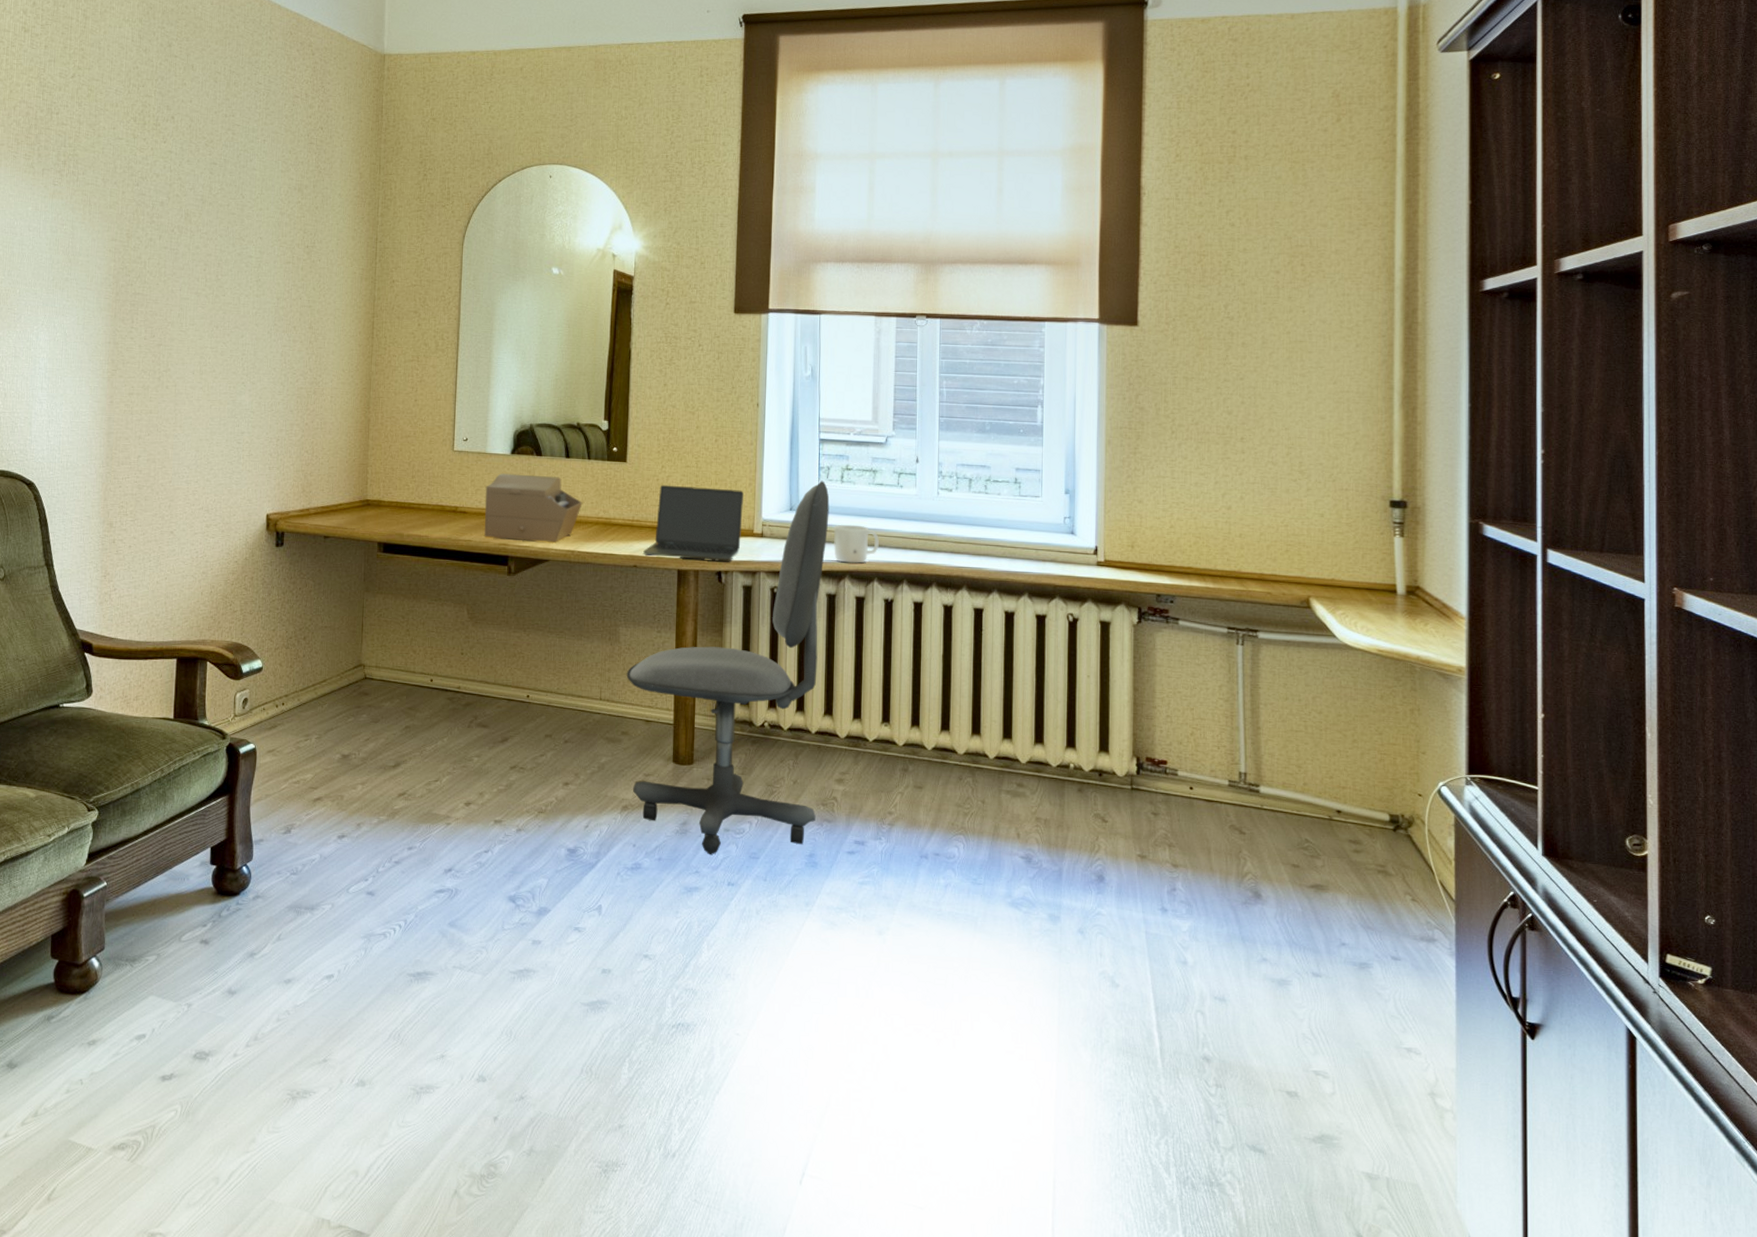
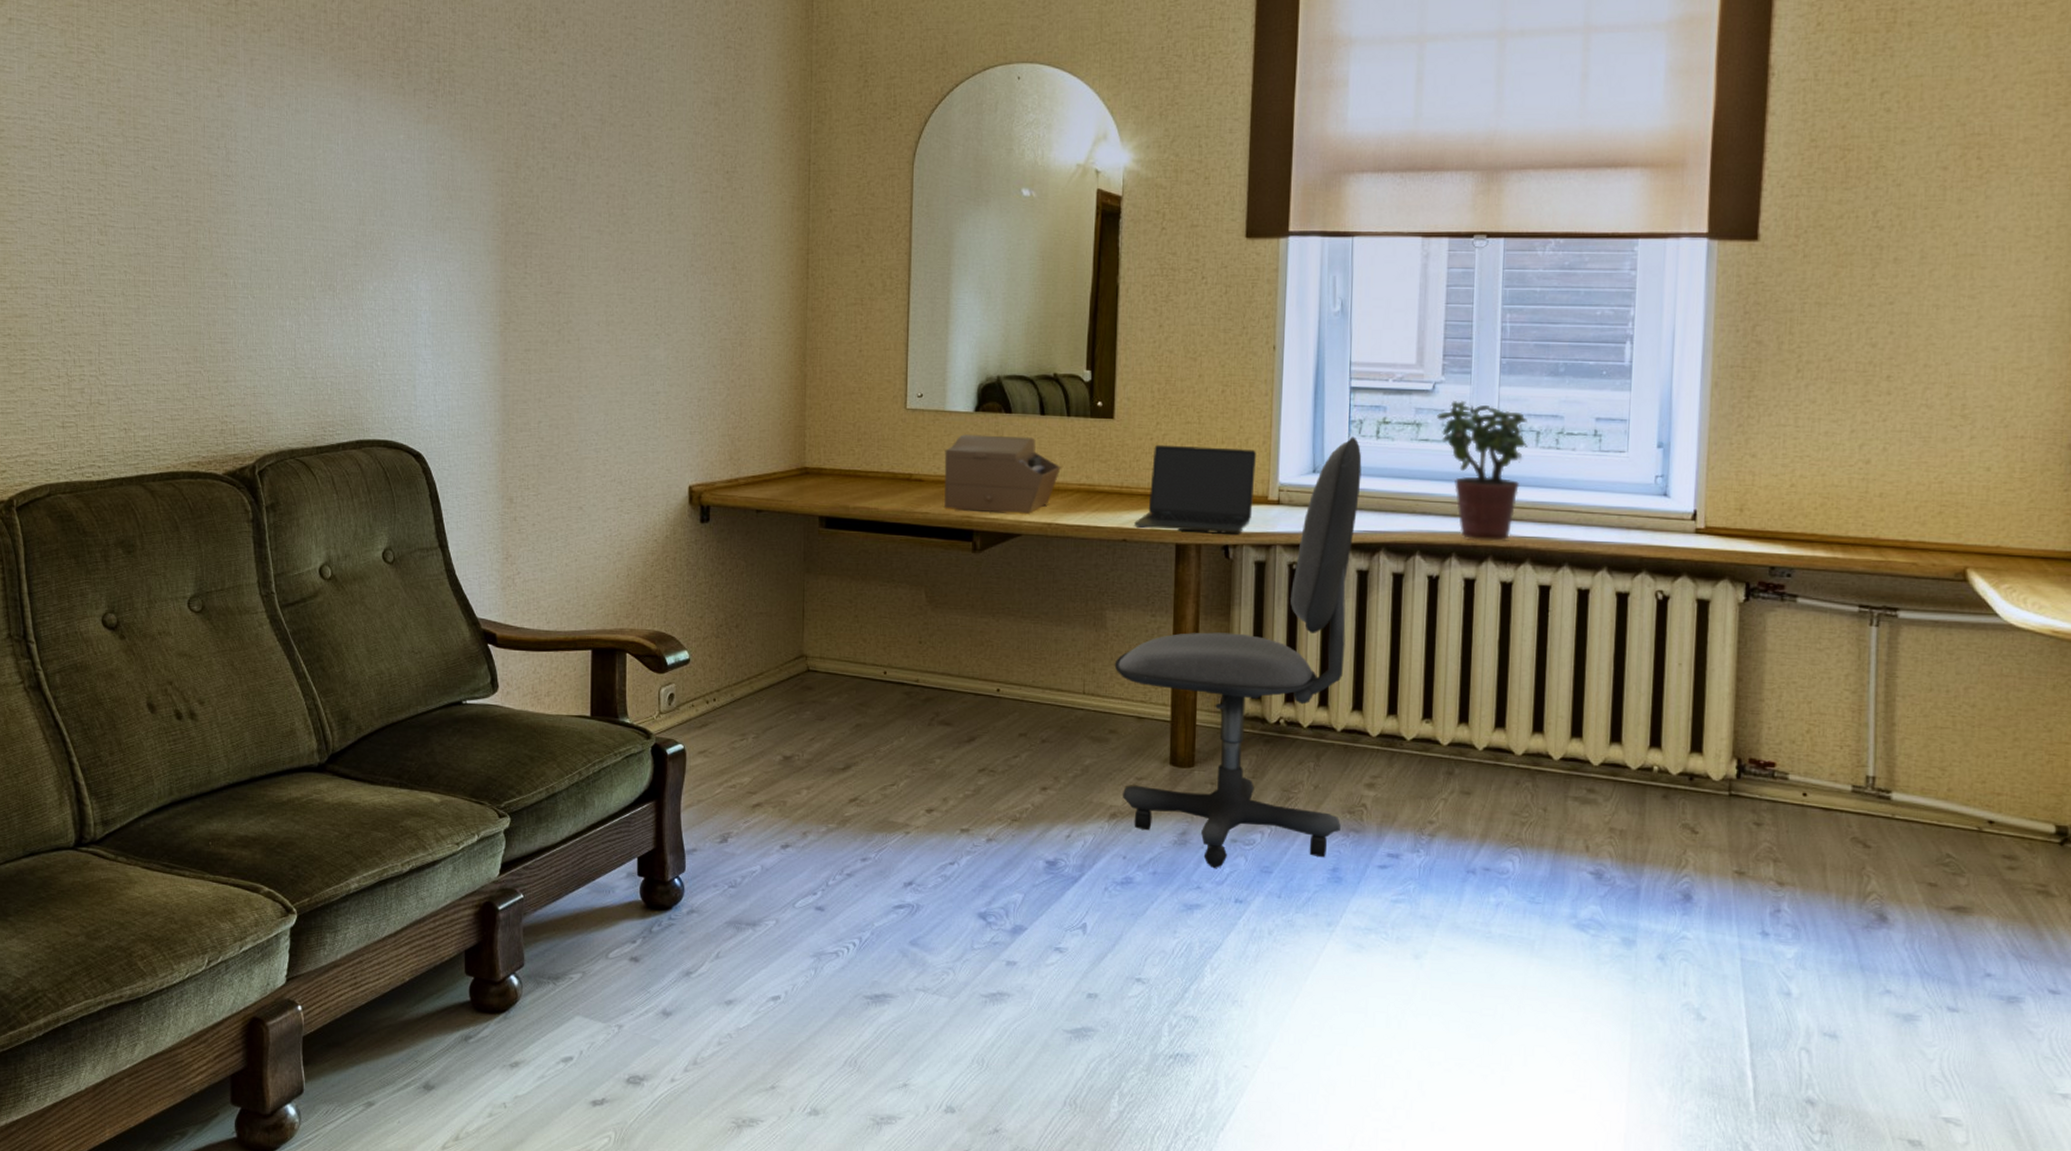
mug: present [833,524,879,563] -> none [1366,488,1423,534]
potted plant: none [889,452,962,570] -> present [1437,401,1528,541]

